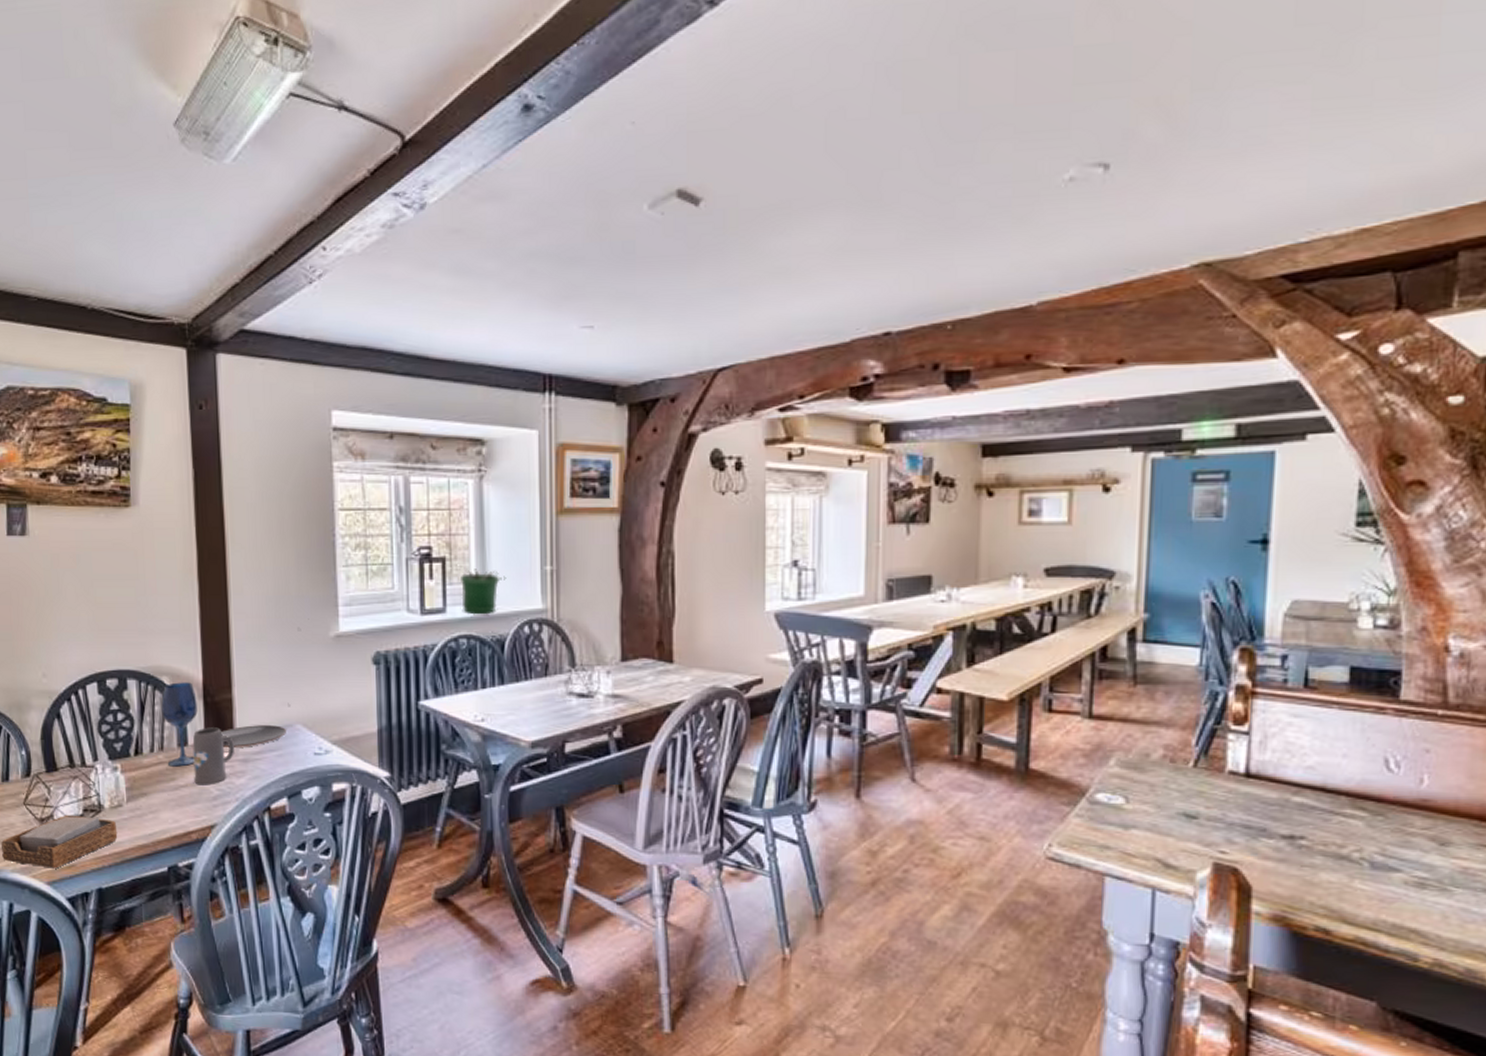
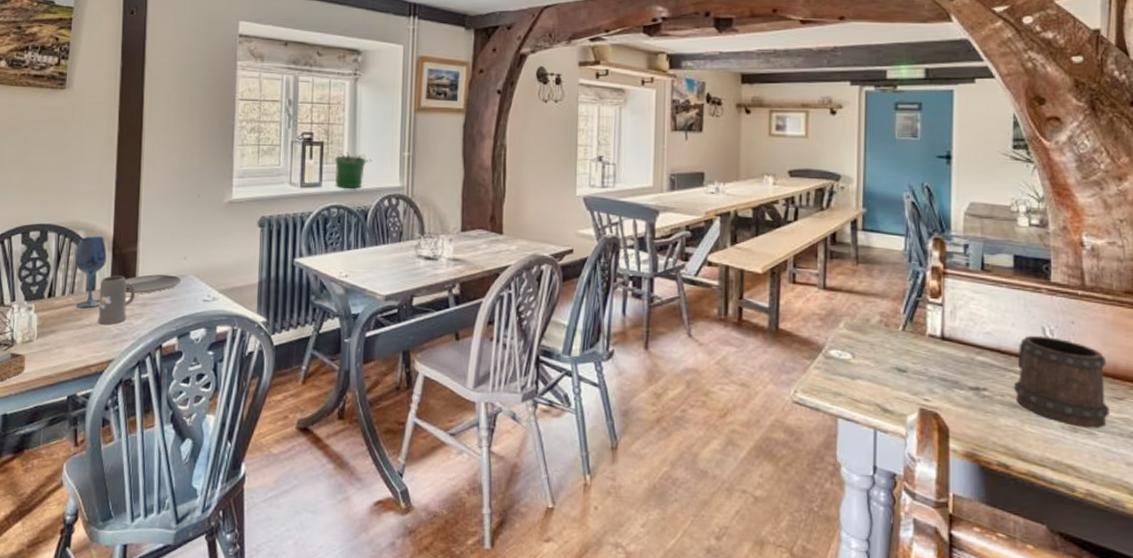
beer mug: none [1340,768,1473,883] -> present [1013,335,1111,428]

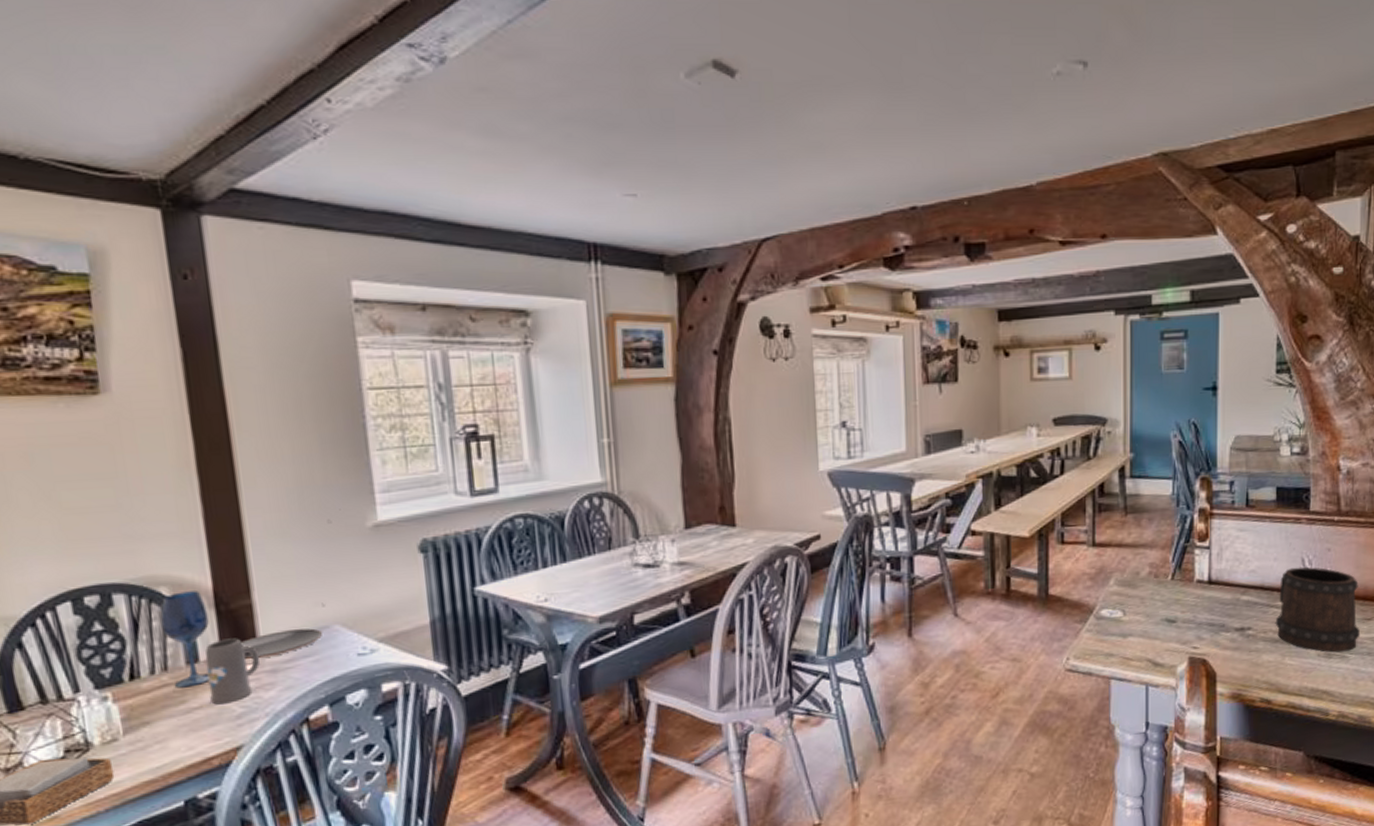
planter: present [335,150,369,190] -> none [512,444,557,493]

